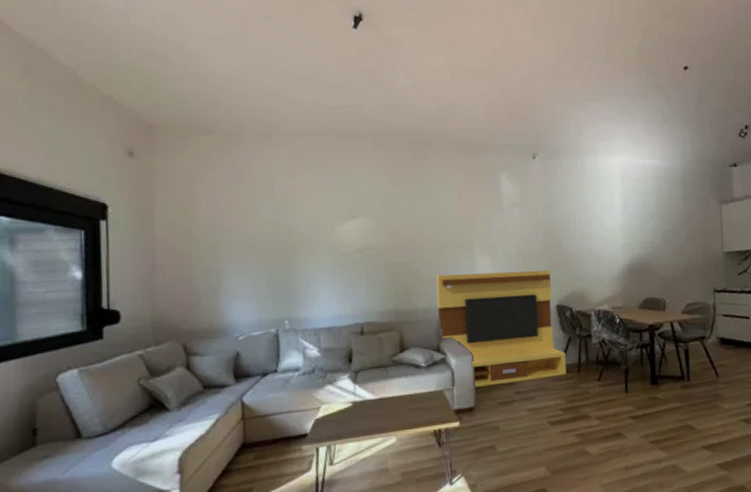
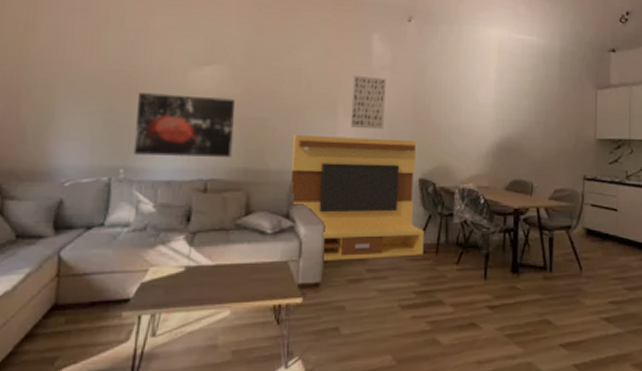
wall art: none [293,247,383,307] -> present [133,93,235,157]
wall art: none [485,214,520,264] -> present [351,76,386,130]

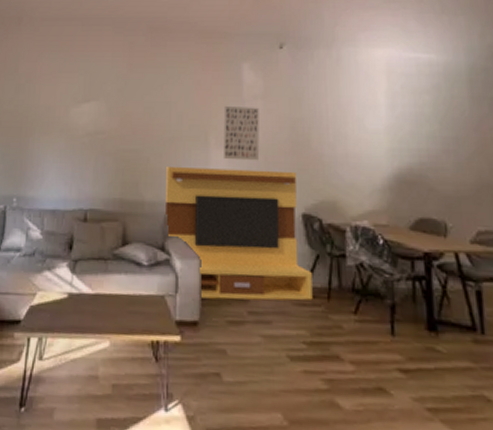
wall art: present [133,93,235,157] -> none [24,129,111,188]

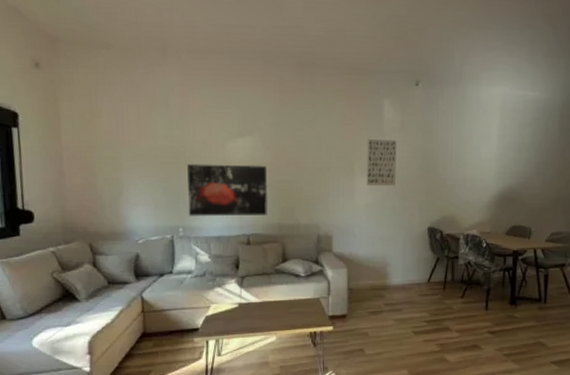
wall art: none [24,129,111,188] -> present [187,164,268,217]
tv stand: present [164,167,313,301] -> none [317,194,433,297]

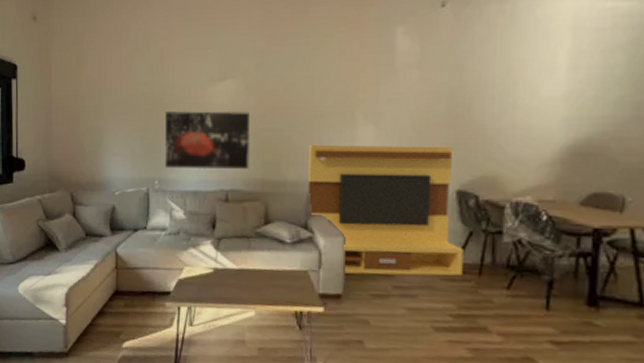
tv stand: none [317,194,433,297] -> present [307,146,463,276]
wall art: present [367,139,397,186] -> none [372,77,413,136]

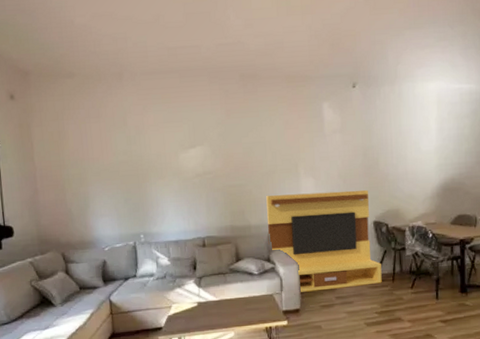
wall art: present [164,111,251,170] -> none [145,172,220,223]

